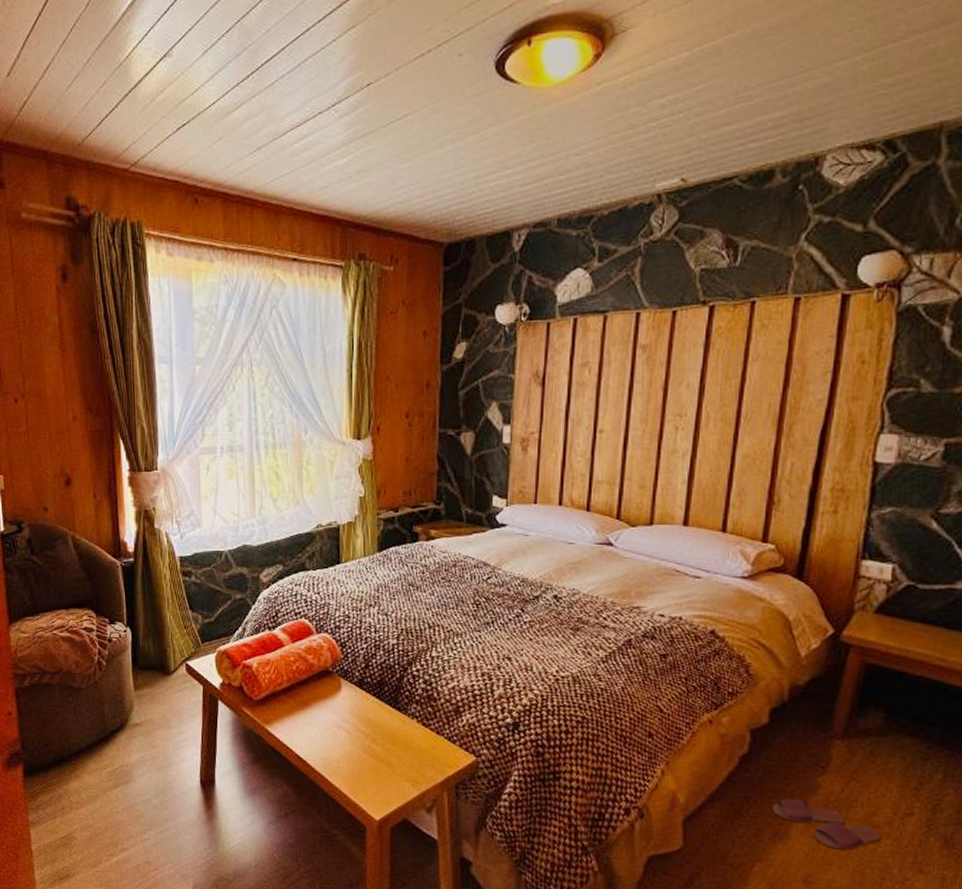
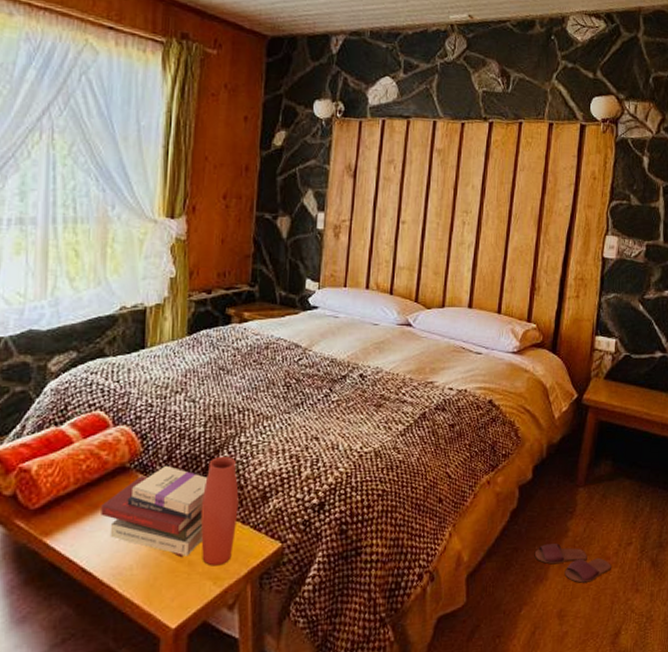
books: none [310,672,403,758] -> present [101,465,208,558]
vase: none [397,668,432,770] -> present [200,456,239,566]

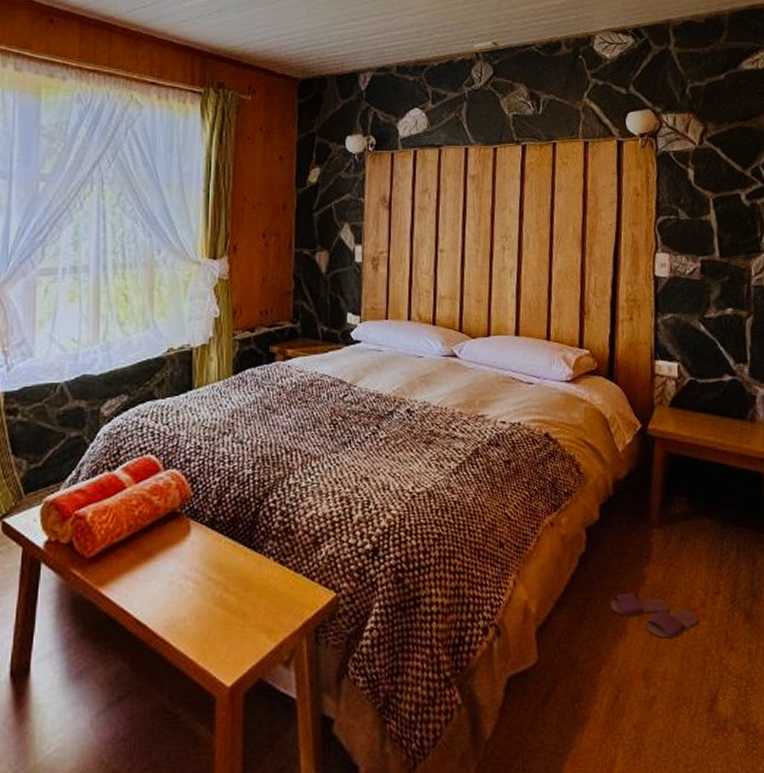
books: present [101,465,208,558] -> none [154,509,258,609]
vase: present [200,456,239,566] -> none [252,499,290,618]

